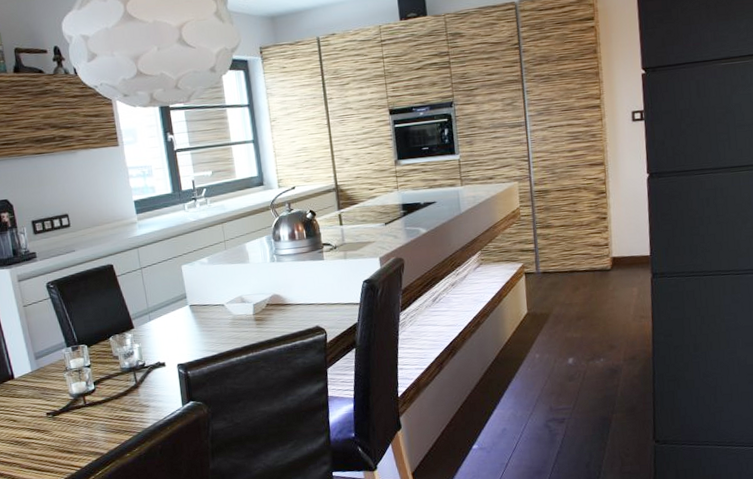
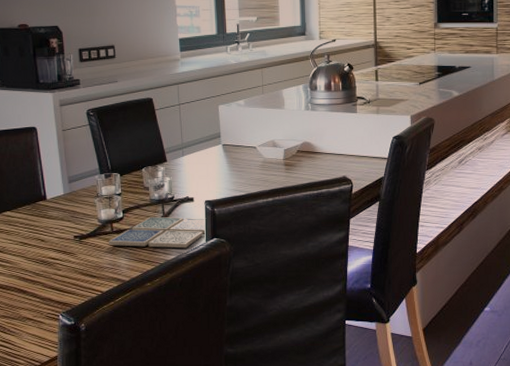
drink coaster: none [82,382,181,419] -> present [108,216,206,248]

